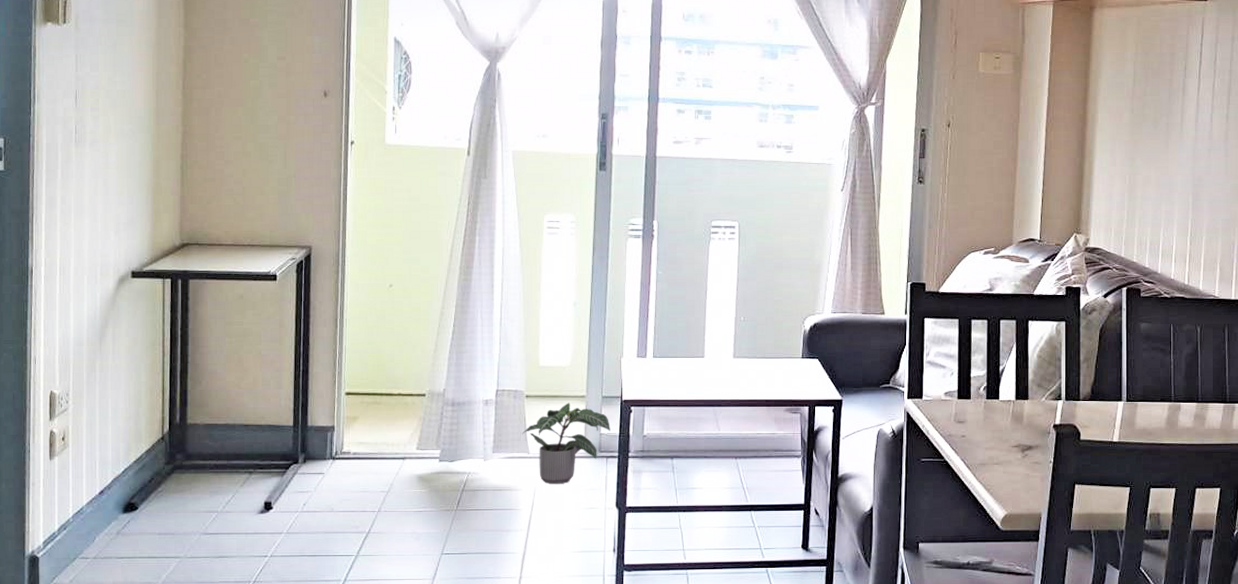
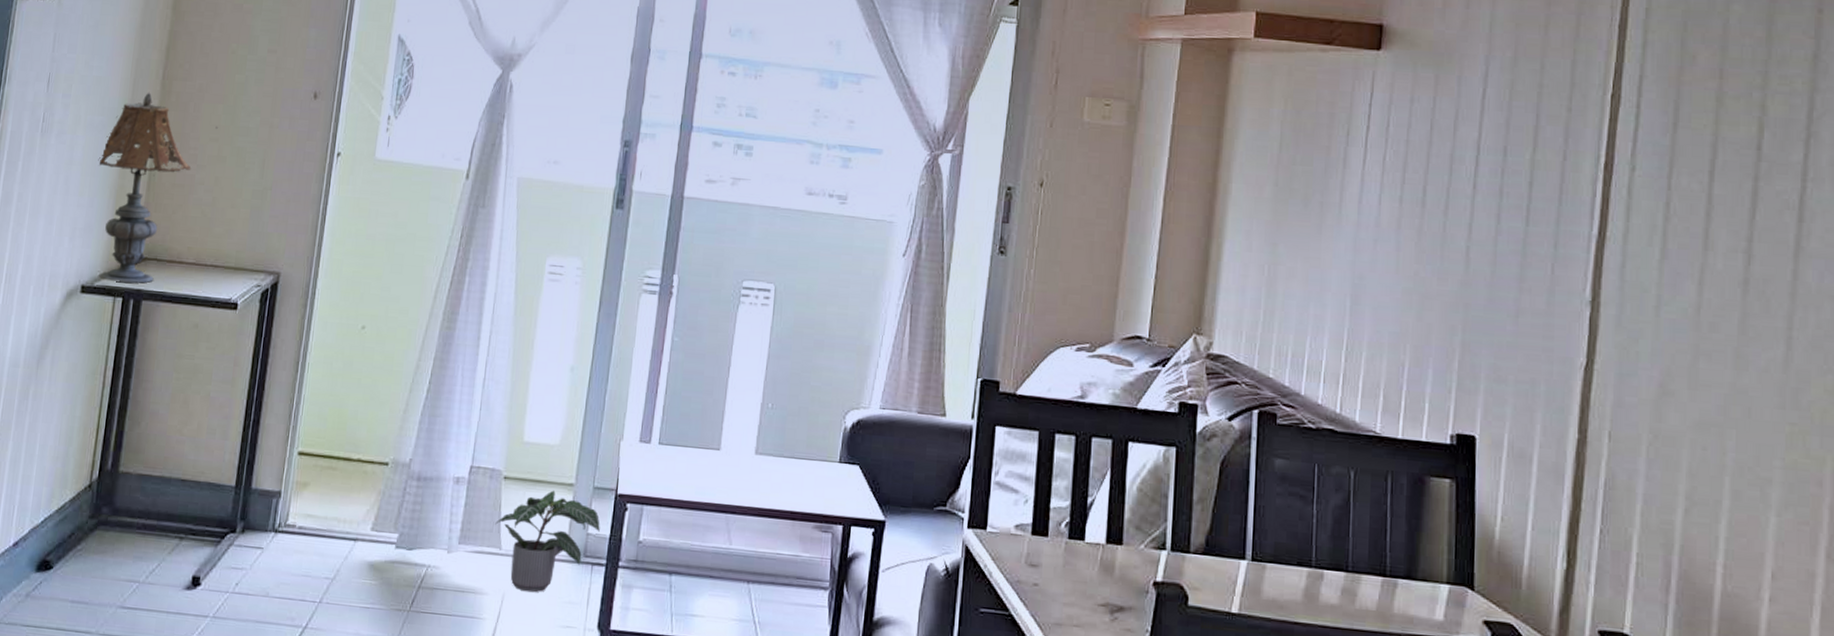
table lamp: none [132,101,240,266] -> present [98,92,218,283]

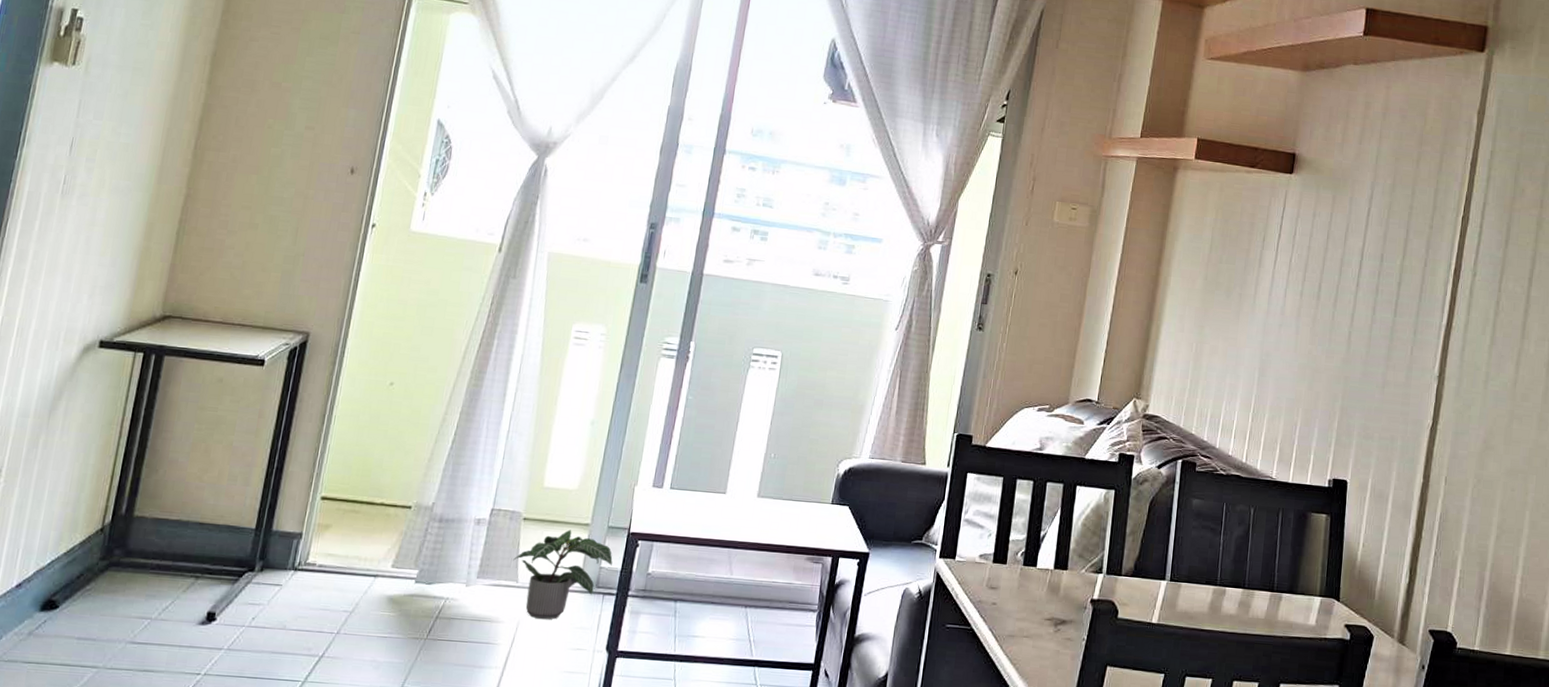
table lamp: present [98,92,218,283] -> none [119,160,251,340]

